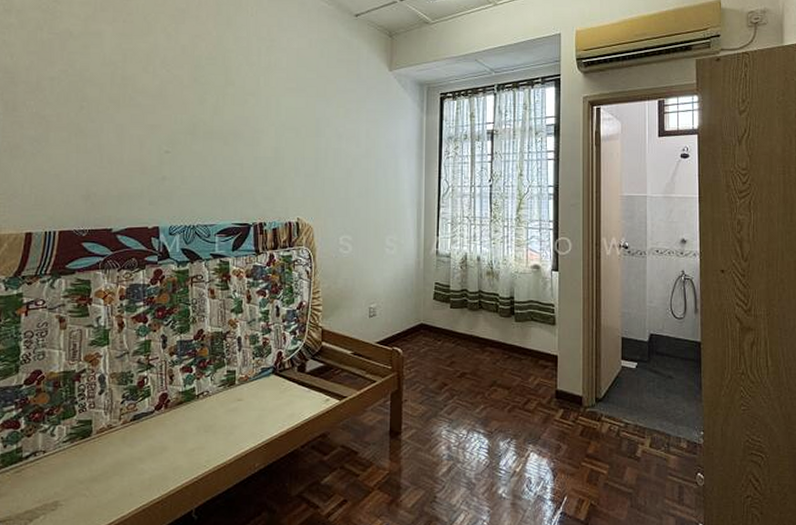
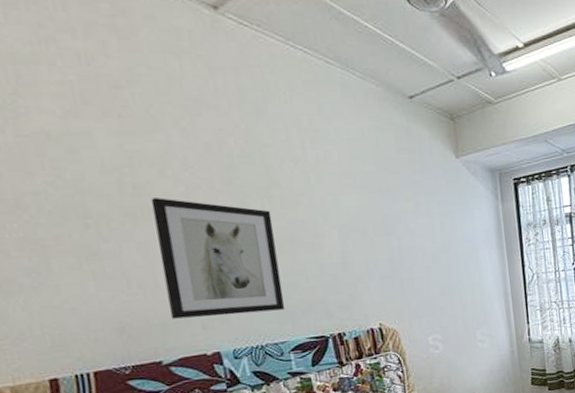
wall art: none [127,89,223,195] -> present [151,198,286,319]

